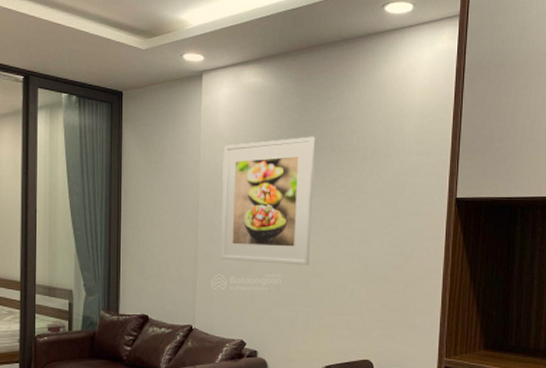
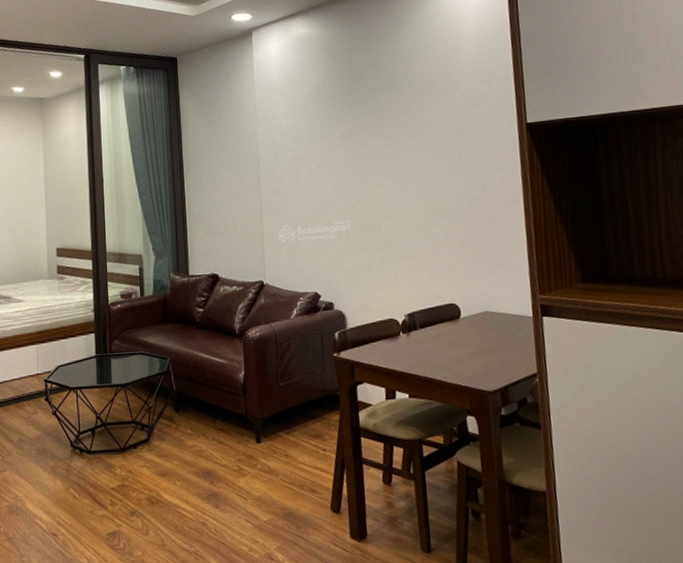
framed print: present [219,136,316,266] -> none [279,77,378,211]

